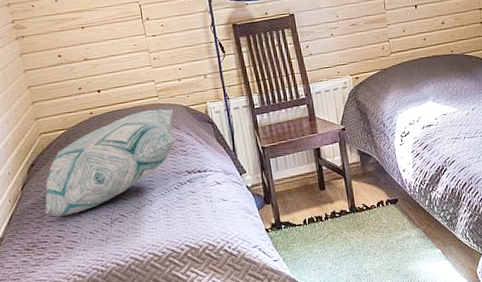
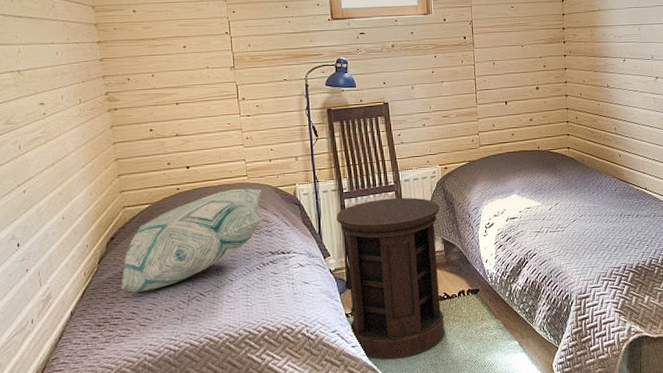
side table: none [249,109,366,272] -> present [336,197,445,359]

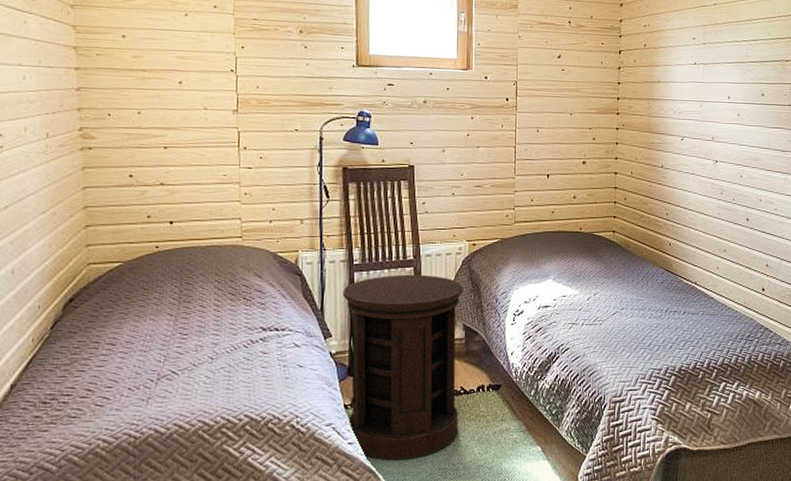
decorative pillow: present [121,188,262,292] -> none [76,251,257,365]

